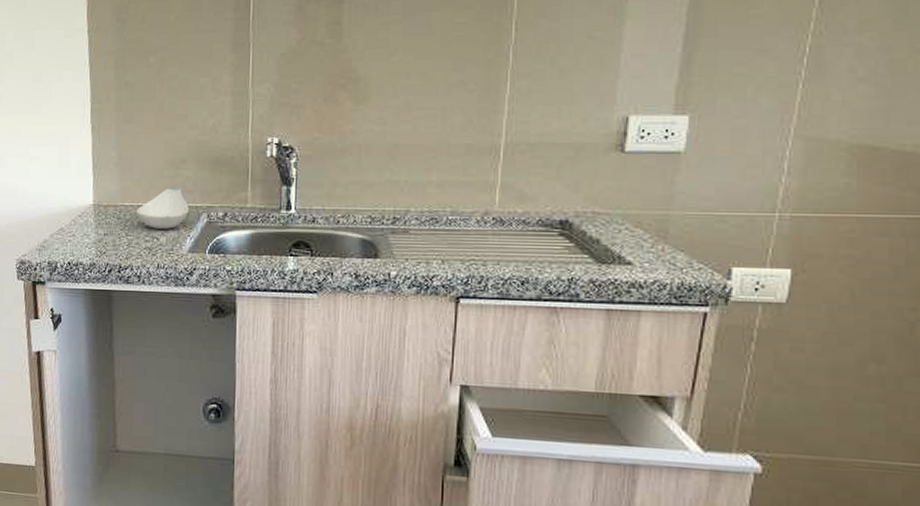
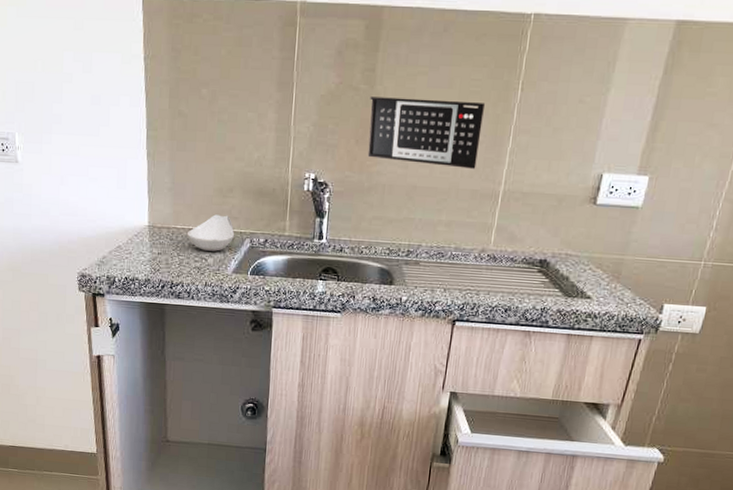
calendar: none [337,47,474,122] -> present [367,97,486,170]

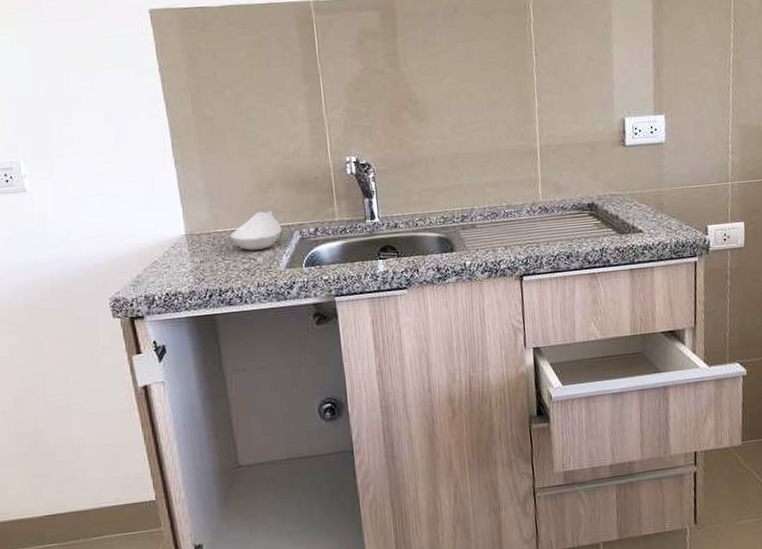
calendar: present [367,97,486,170] -> none [397,70,510,134]

